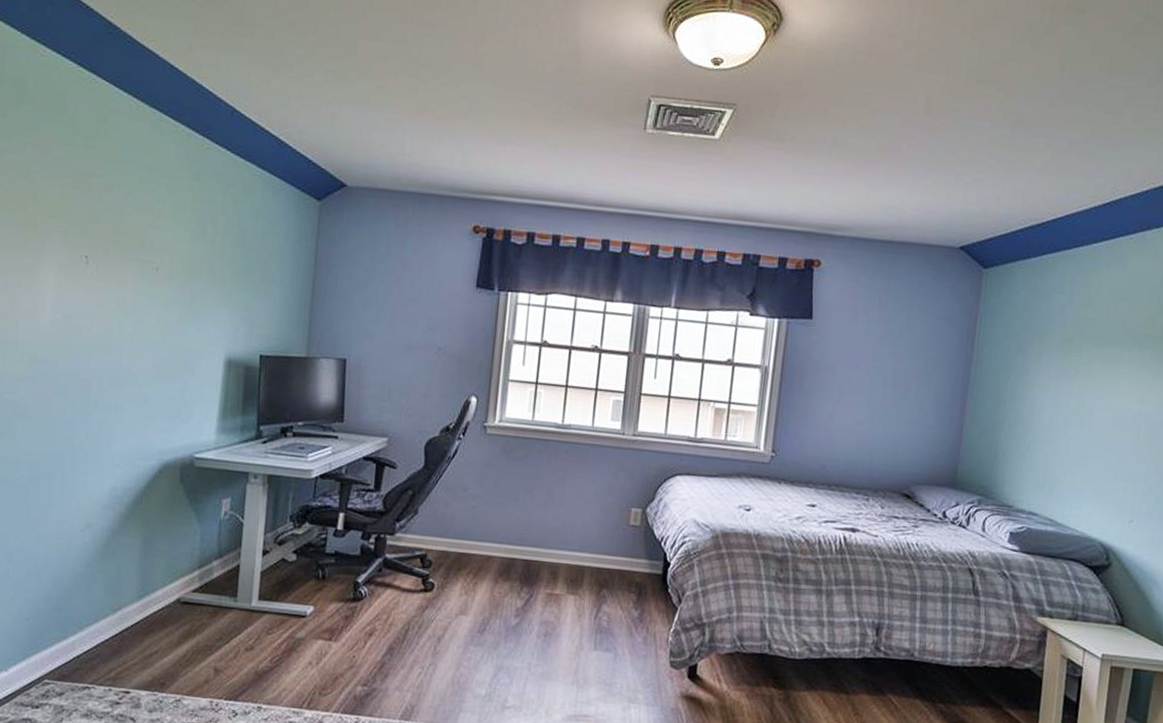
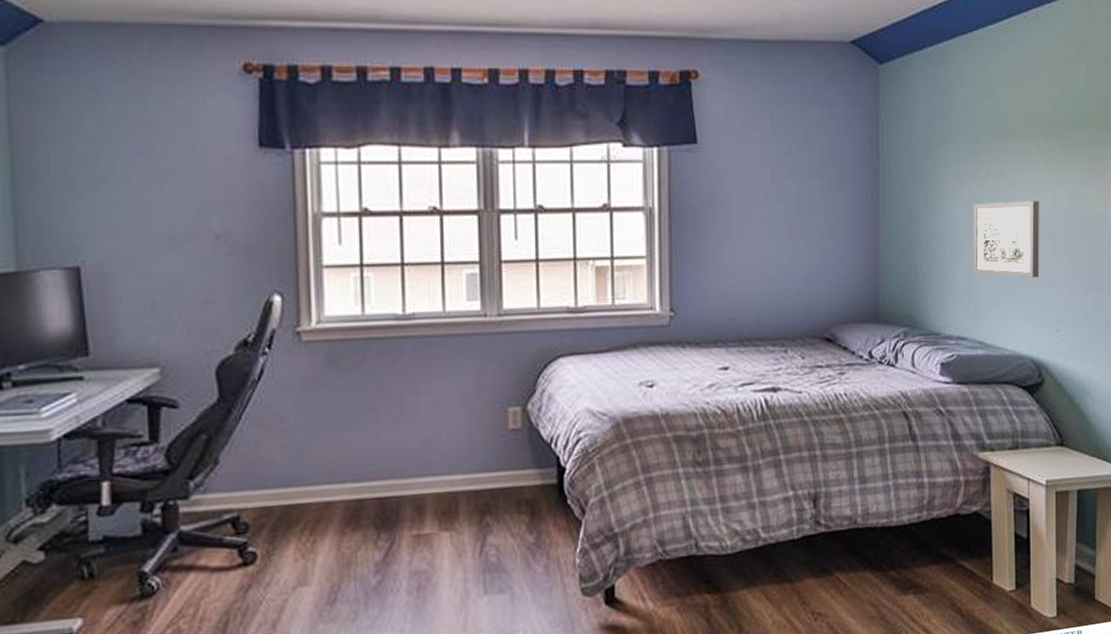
wall art: none [1051,398,1126,471] -> present [973,200,1039,278]

